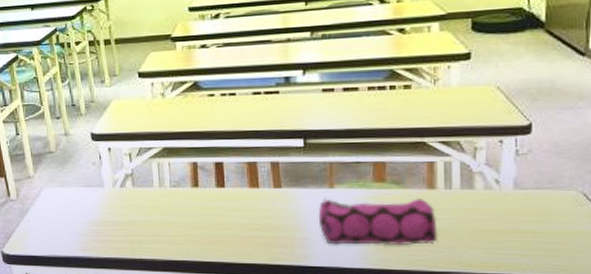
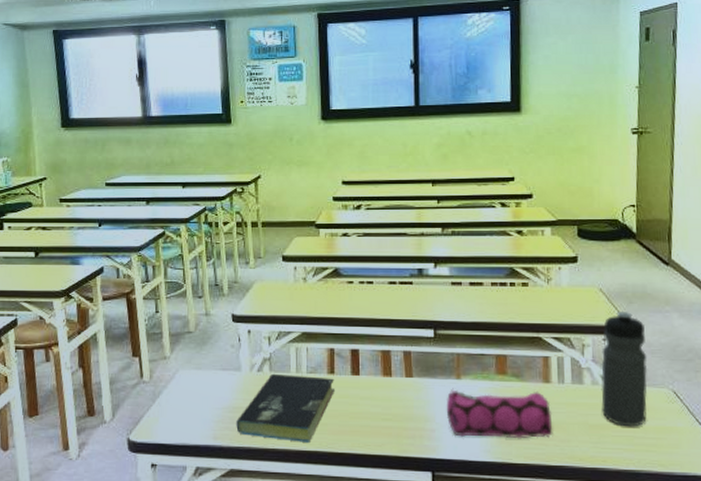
book: none [103,188,199,253] -> present [236,373,334,442]
water bottle: none [495,110,553,232] -> present [601,312,648,427]

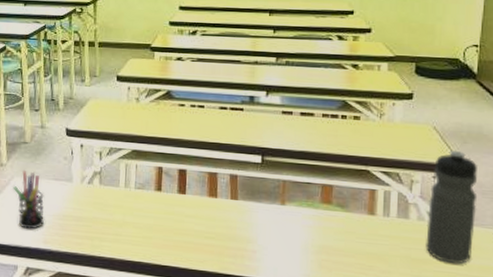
pen holder: none [178,362,213,425] -> present [13,171,44,229]
book: present [236,373,334,442] -> none [65,186,161,253]
pencil case: present [446,388,553,439] -> none [268,213,375,267]

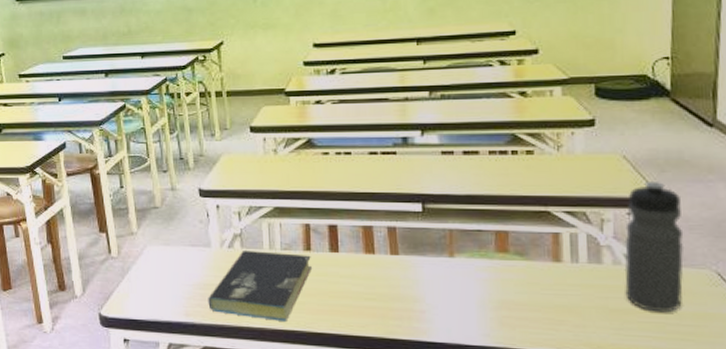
pen holder: present [13,171,44,229] -> none [146,238,183,302]
book: none [65,186,161,253] -> present [208,249,311,321]

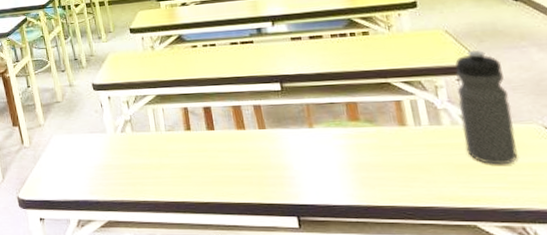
book: present [208,249,311,321] -> none [108,133,193,194]

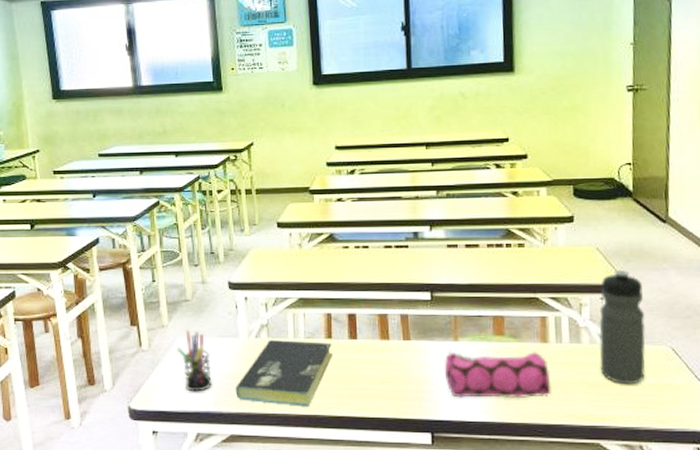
pen holder: none [53,128,87,183] -> present [177,330,212,392]
book: none [108,133,193,194] -> present [235,339,332,407]
pencil case: none [302,134,417,182] -> present [444,350,552,399]

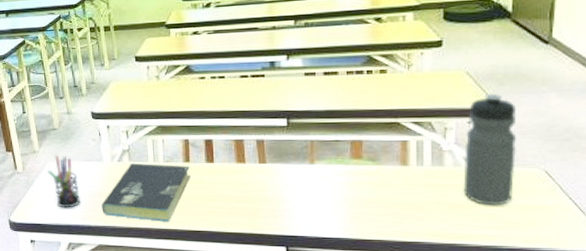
pencil case: present [444,350,552,399] -> none [299,172,410,218]

